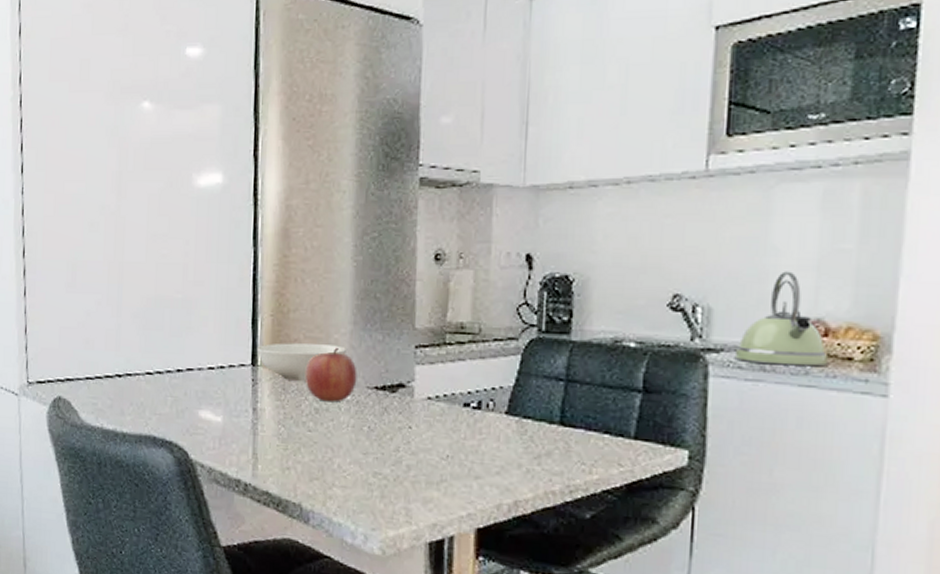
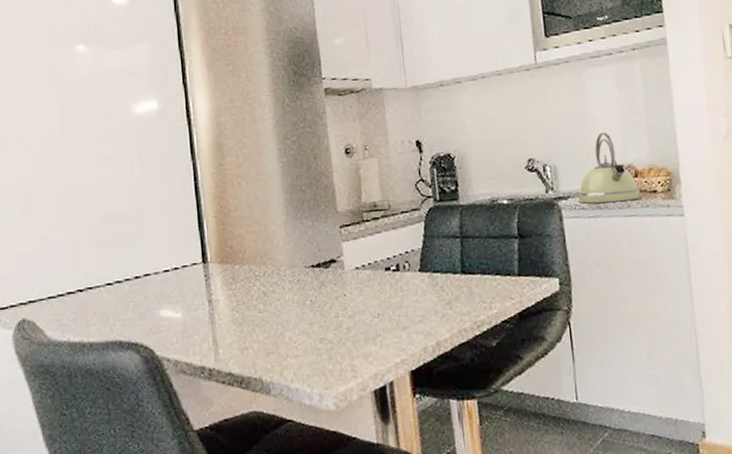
bowl: present [256,343,348,381] -> none [205,235,284,271]
fruit: present [305,347,357,402] -> none [250,236,296,285]

